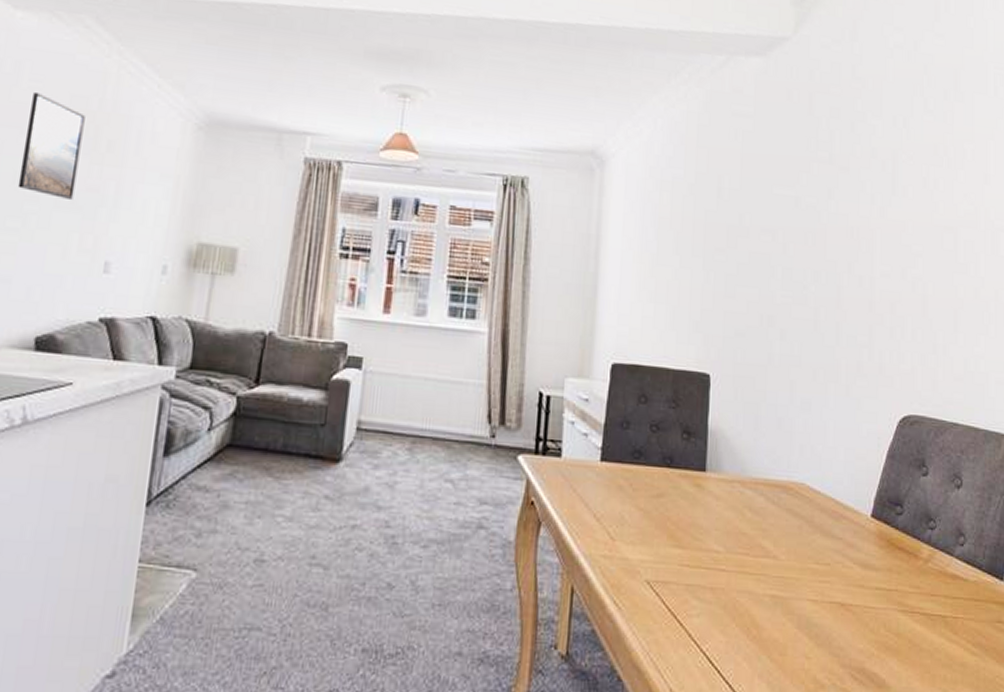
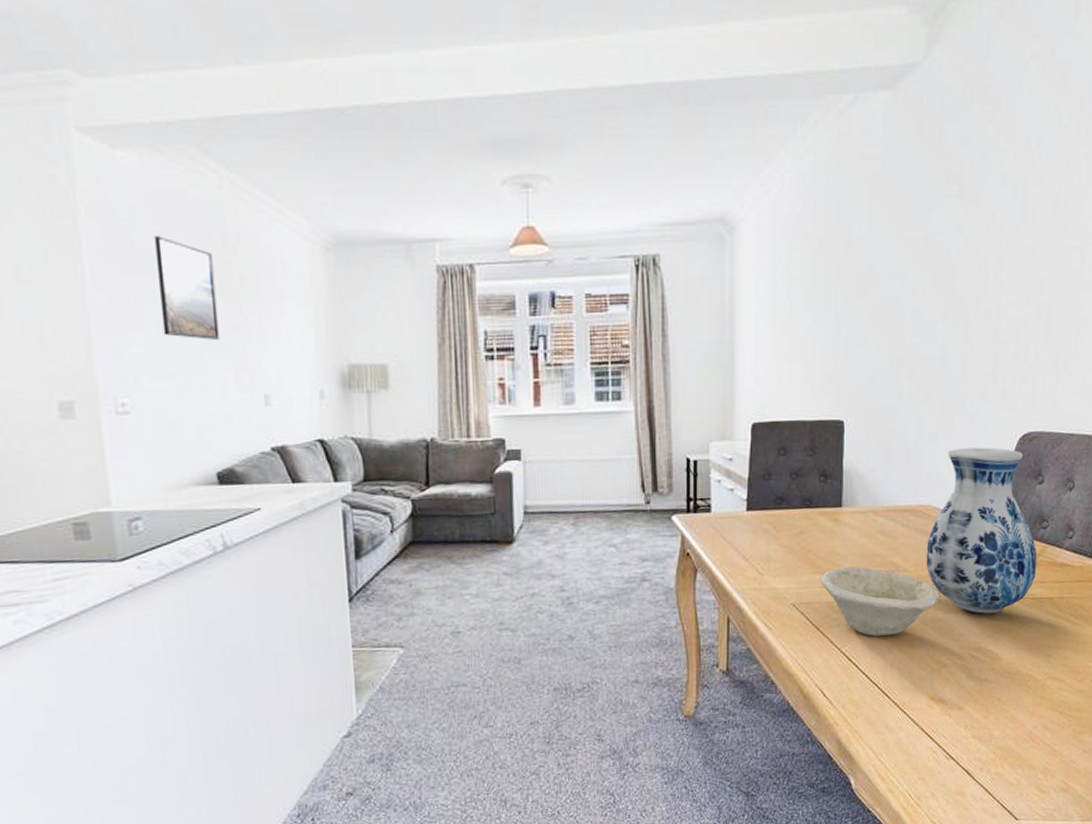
bowl: none [679,544,814,637] -> present [820,566,939,637]
vase: none [799,422,926,626] -> present [926,447,1037,614]

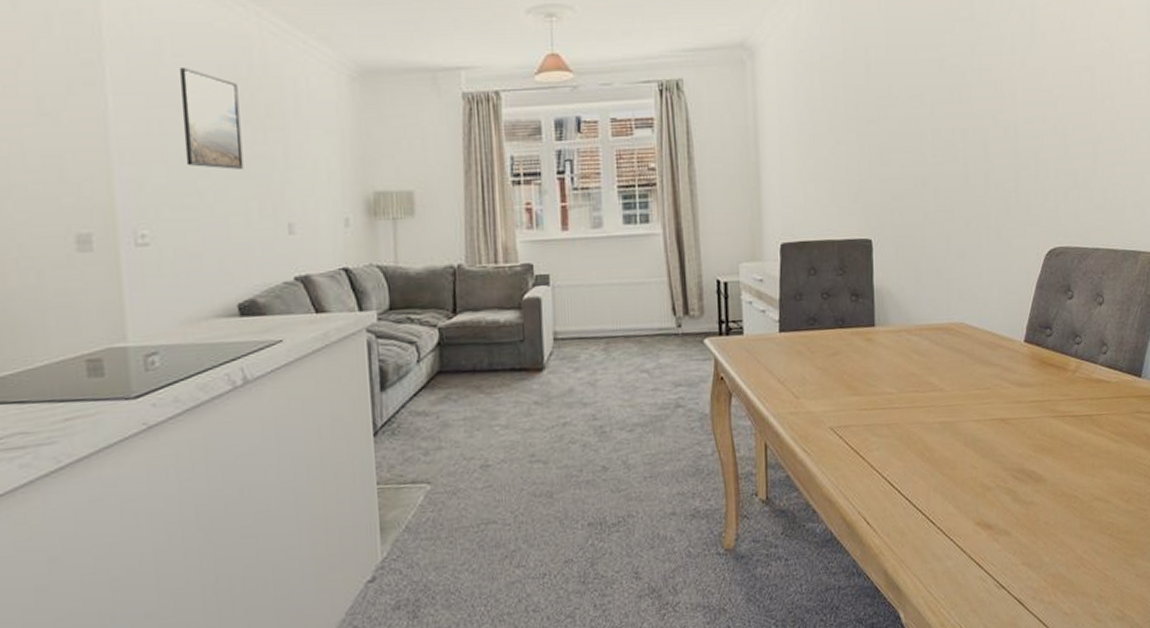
bowl: present [820,566,939,637] -> none [857,387,978,460]
vase: present [926,447,1037,614] -> none [962,263,1074,433]

